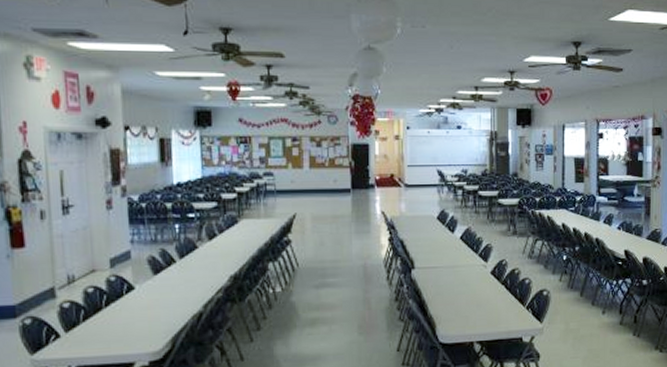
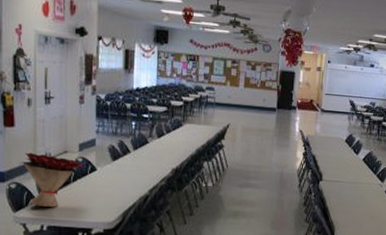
flower bouquet: none [35,277,116,343] -> present [20,152,83,207]

